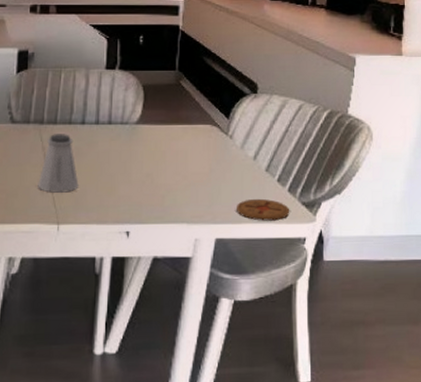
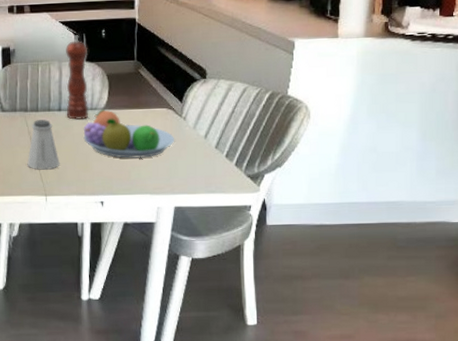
pepper mill: none [91,40,121,135] -> present [66,35,89,120]
fruit bowl: none [110,124,219,182] -> present [83,110,175,159]
coaster: present [235,198,290,221] -> none [190,172,237,192]

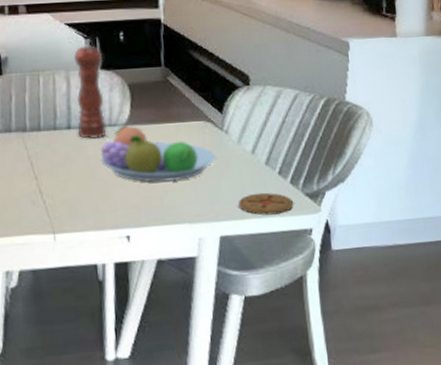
saltshaker: present [27,120,60,170] -> none [27,140,72,203]
coaster: none [190,172,237,192] -> present [238,192,294,215]

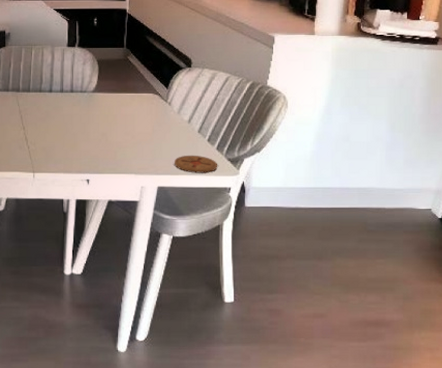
pepper mill: present [74,39,107,139] -> none [57,22,79,101]
fruit bowl: present [100,125,216,182] -> none [72,93,160,140]

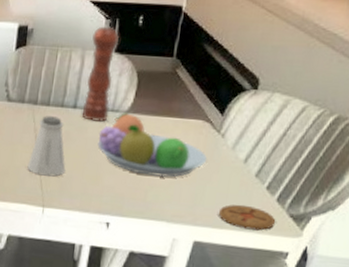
saltshaker: none [17,100,49,148] -> present [27,116,66,177]
pepper mill: none [57,22,79,101] -> present [81,19,119,122]
fruit bowl: none [72,93,160,140] -> present [97,113,208,178]

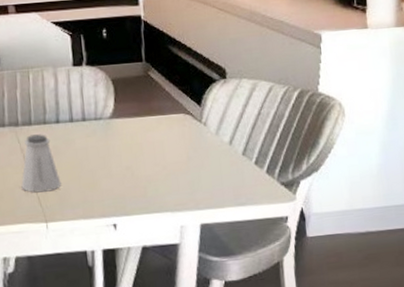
pepper mill: present [81,19,119,122] -> none [60,36,93,132]
fruit bowl: present [97,113,208,178] -> none [87,119,196,173]
coaster: present [218,204,276,231] -> none [217,182,270,204]

